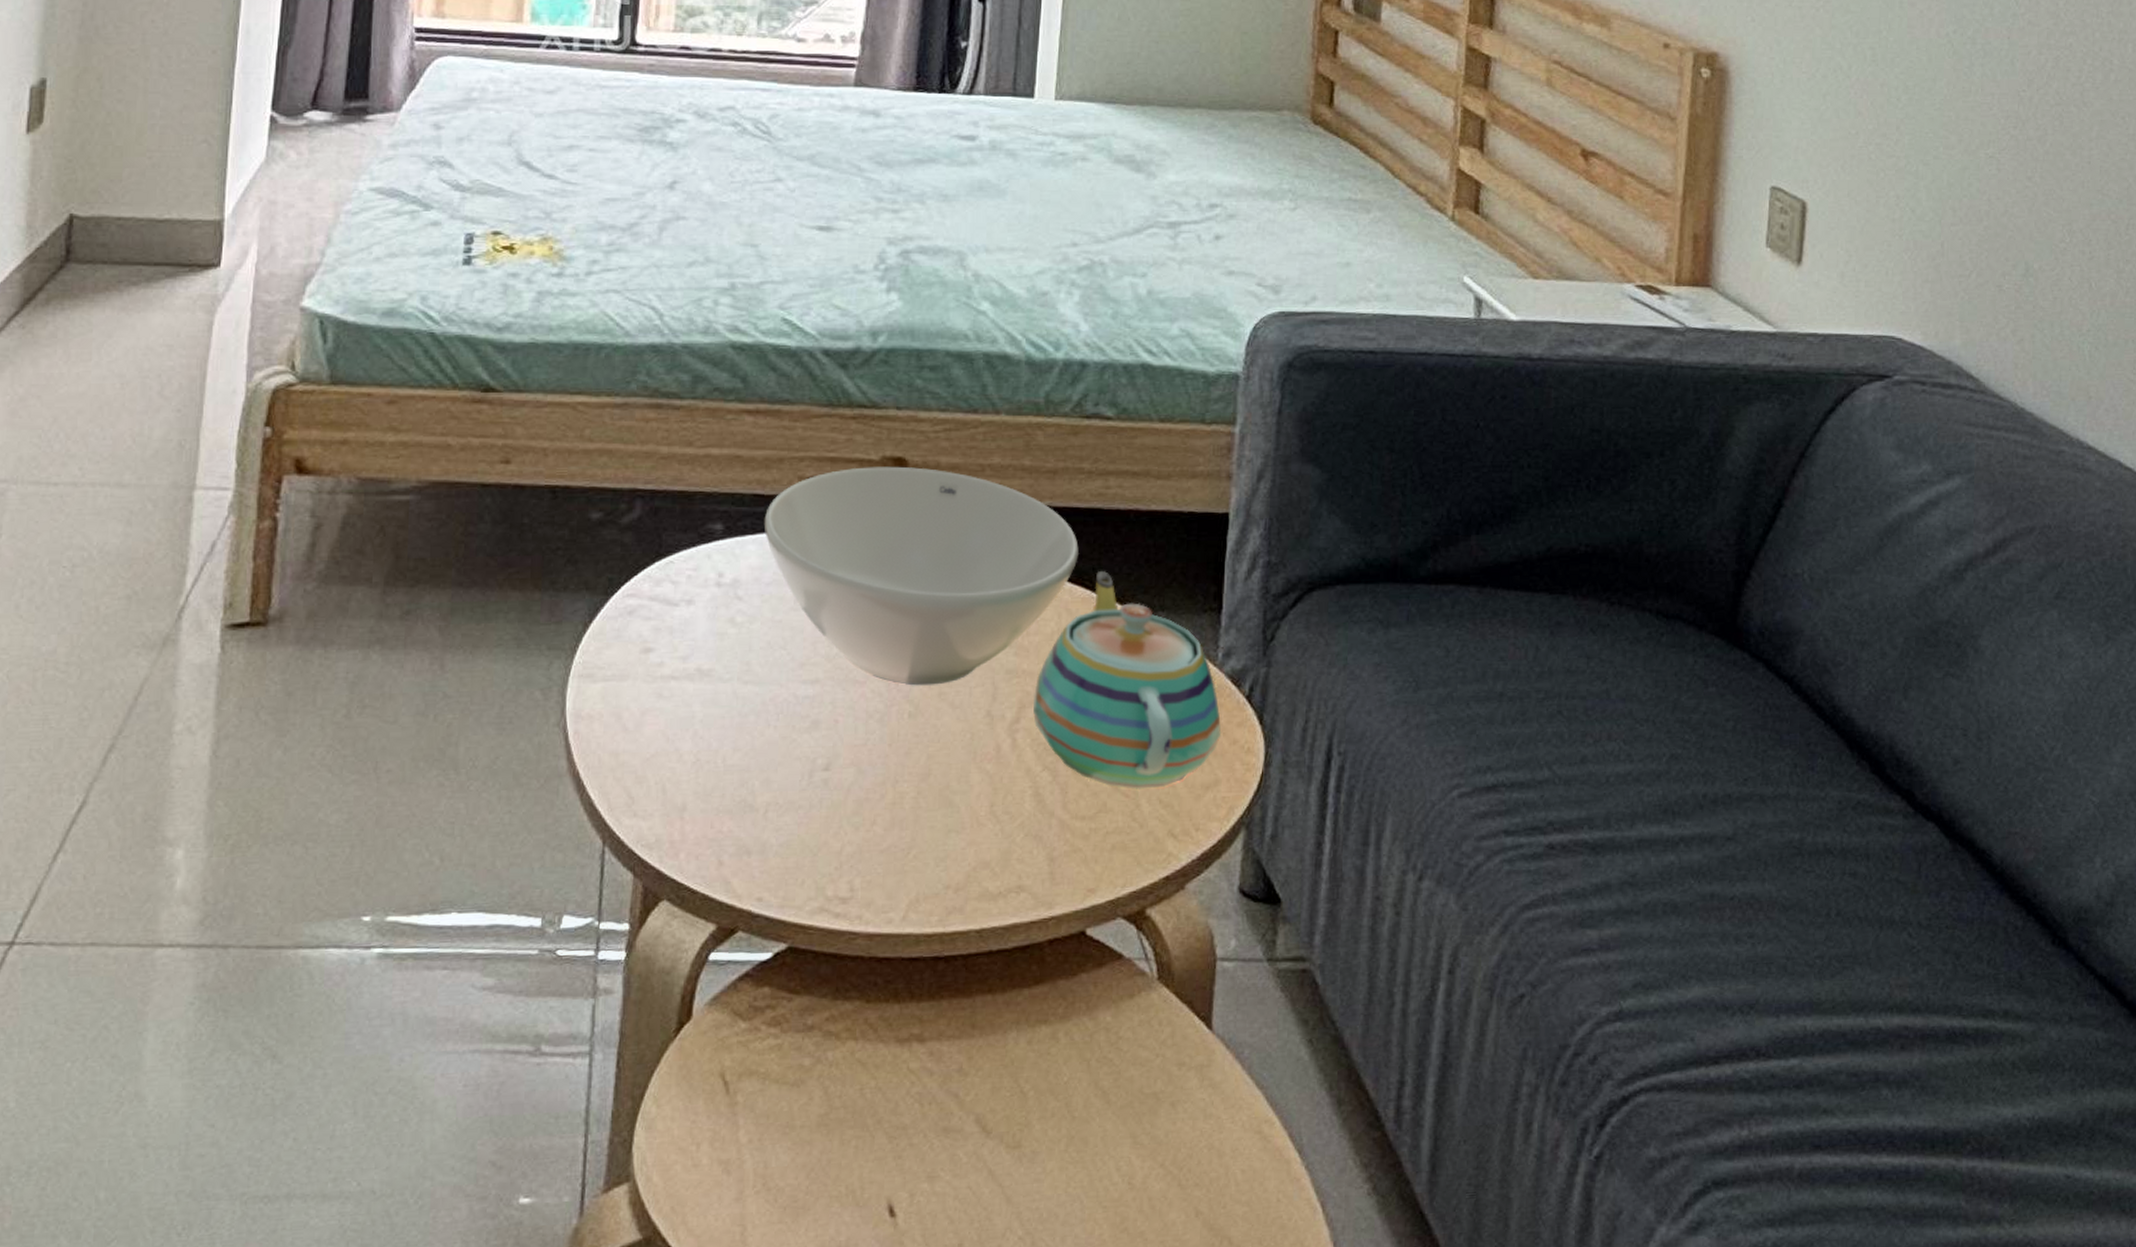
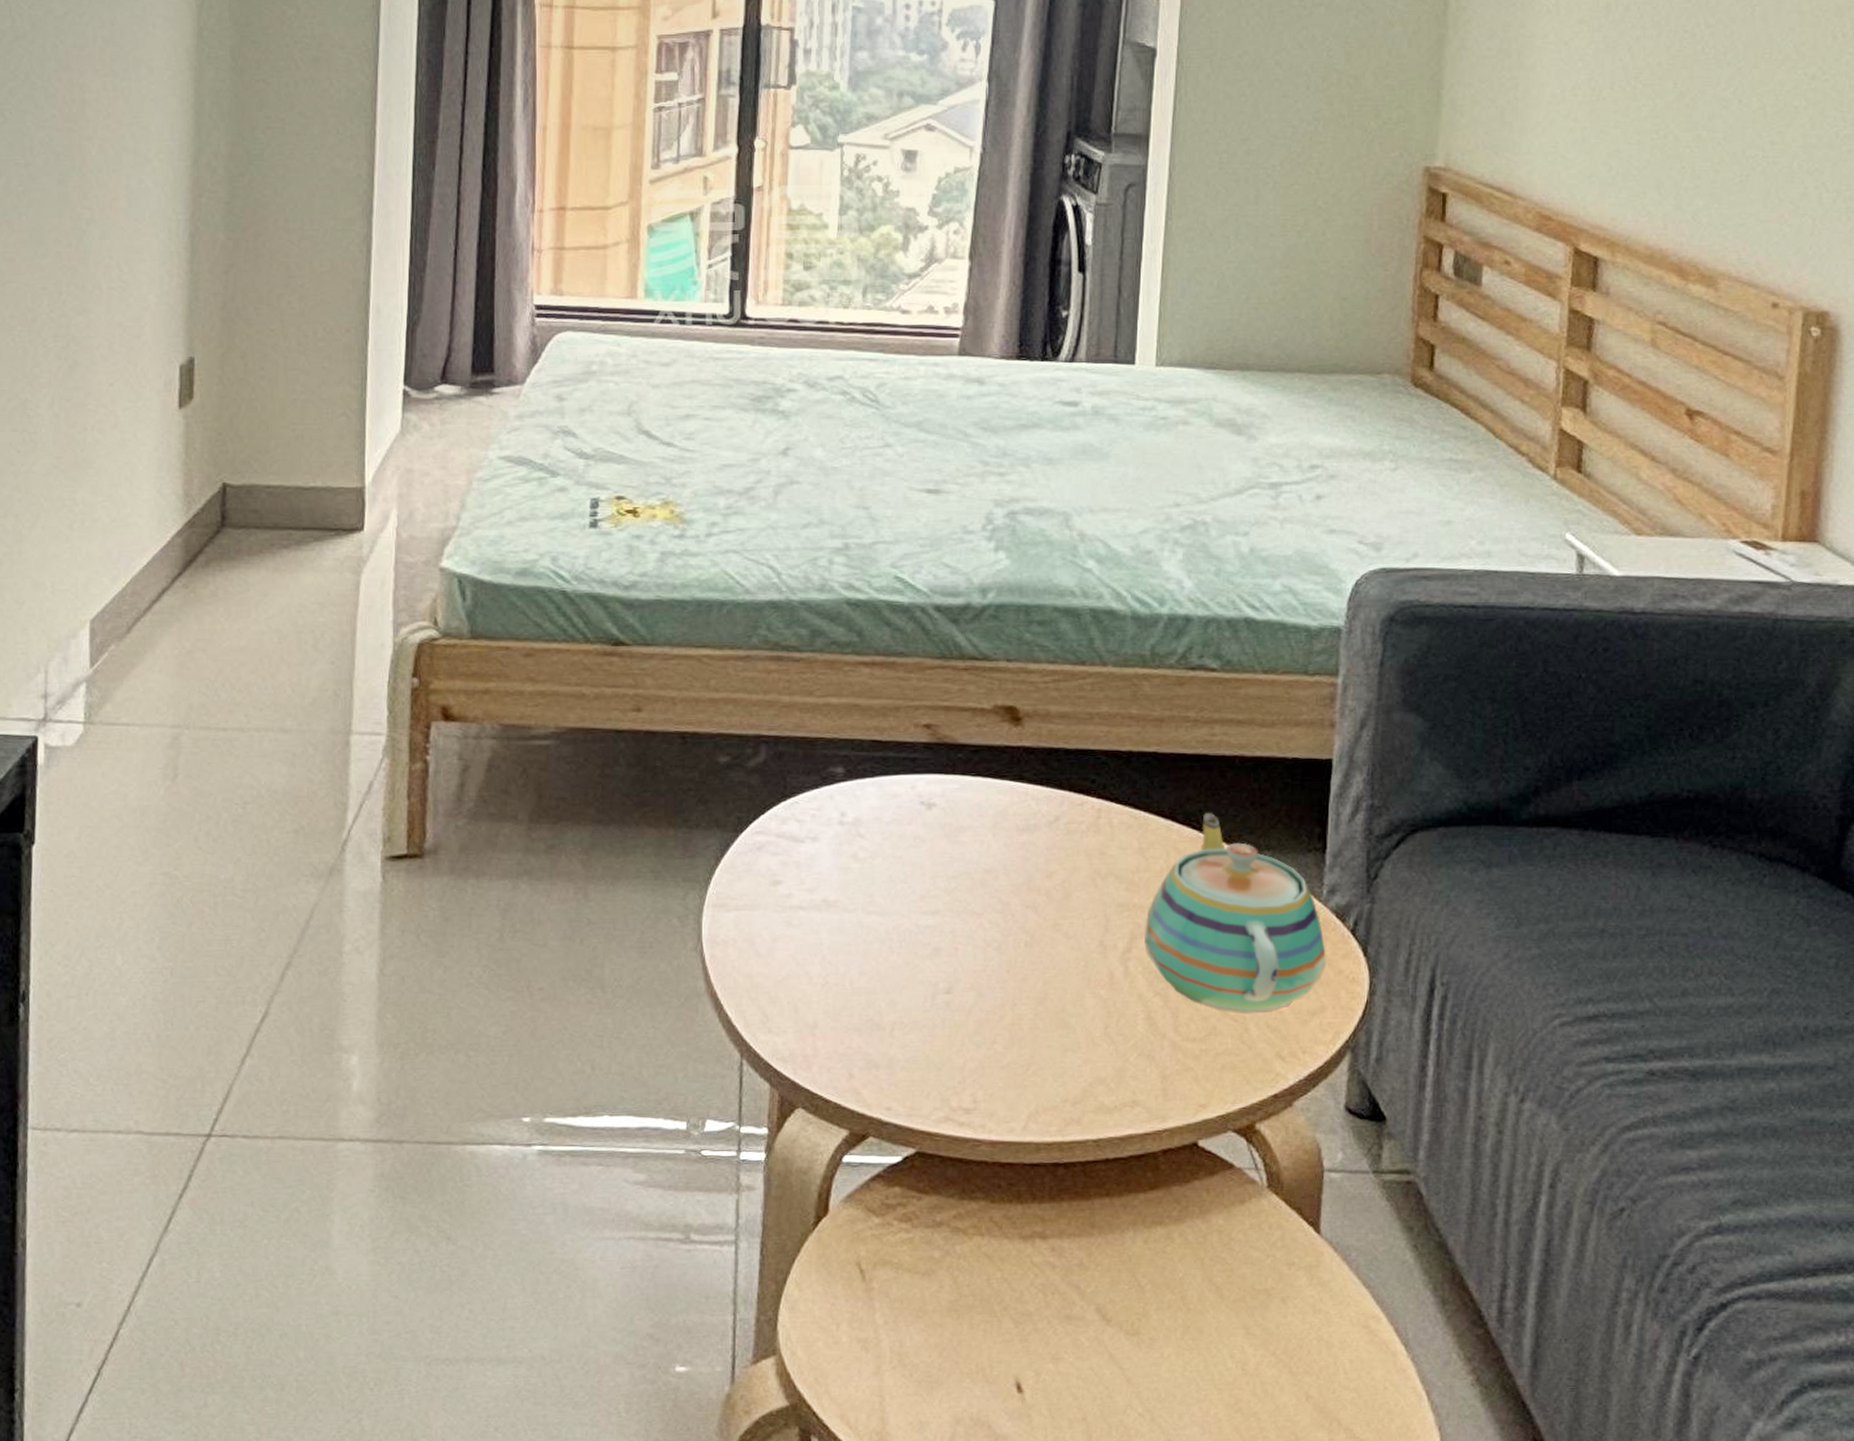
bowl: present [763,466,1079,686] -> none [882,714,1186,917]

